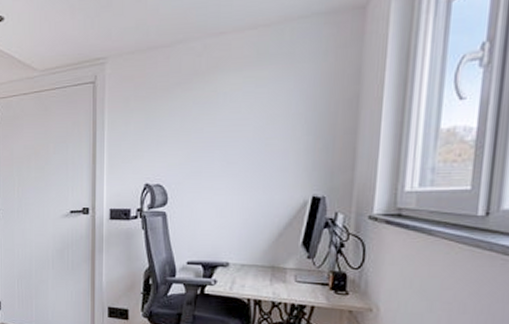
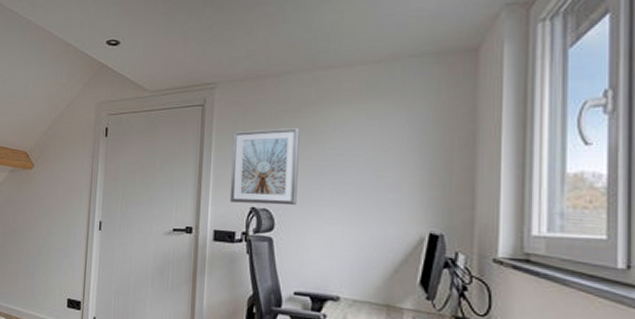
picture frame: none [124,99,191,180] -> present [229,127,300,206]

